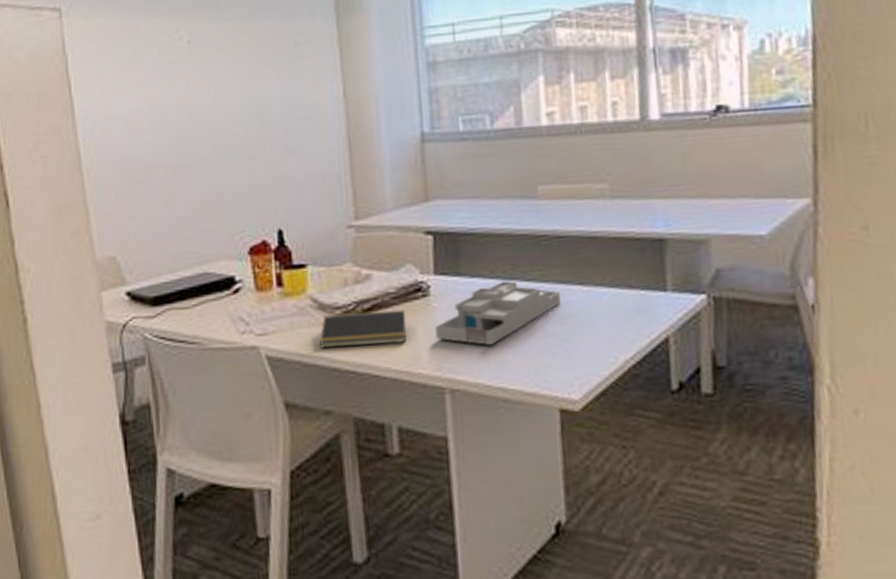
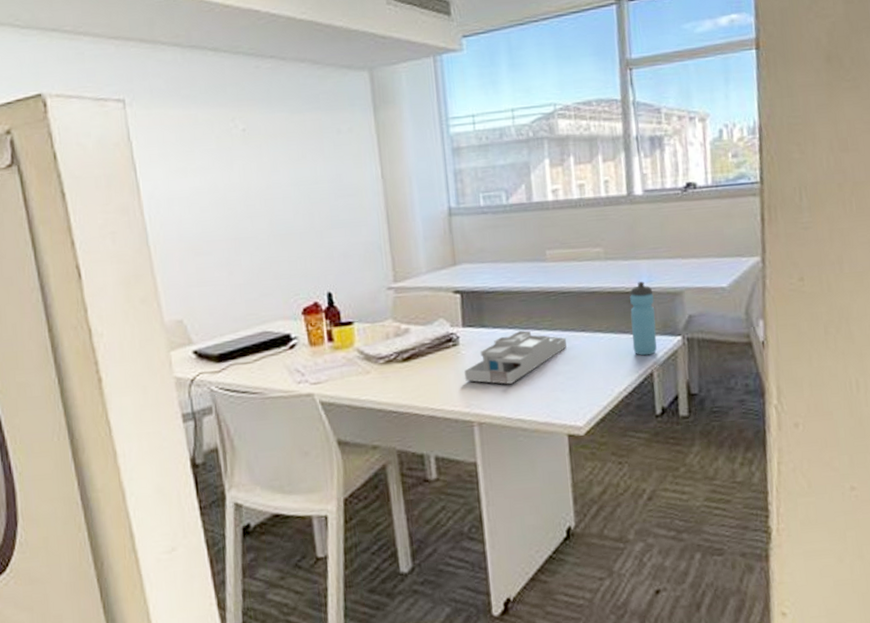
notepad: present [319,310,407,348] -> none [366,357,440,393]
water bottle: none [641,226,675,317] -> present [630,281,657,356]

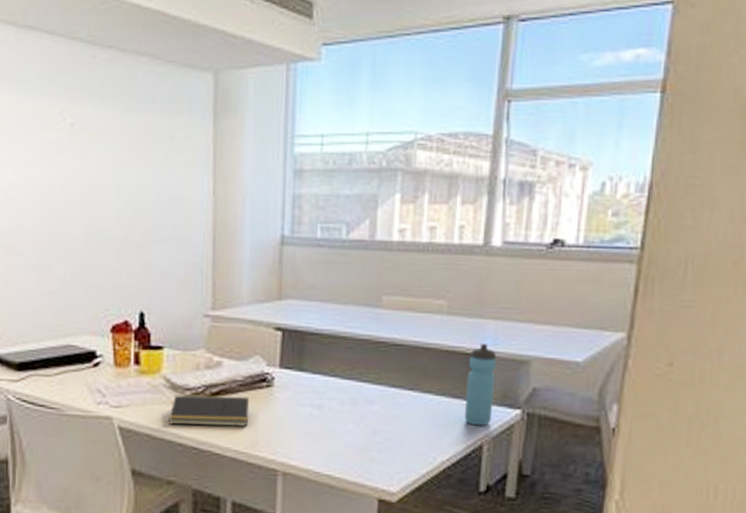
notepad: none [366,357,440,393] -> present [169,394,250,427]
desk organizer: present [464,330,567,384] -> none [275,379,392,436]

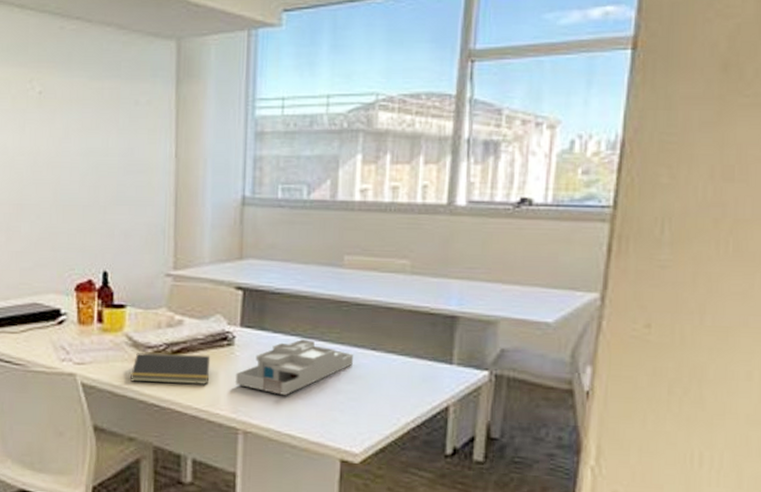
desk organizer: none [275,379,392,436] -> present [236,338,354,395]
water bottle: present [464,344,497,426] -> none [429,304,462,387]

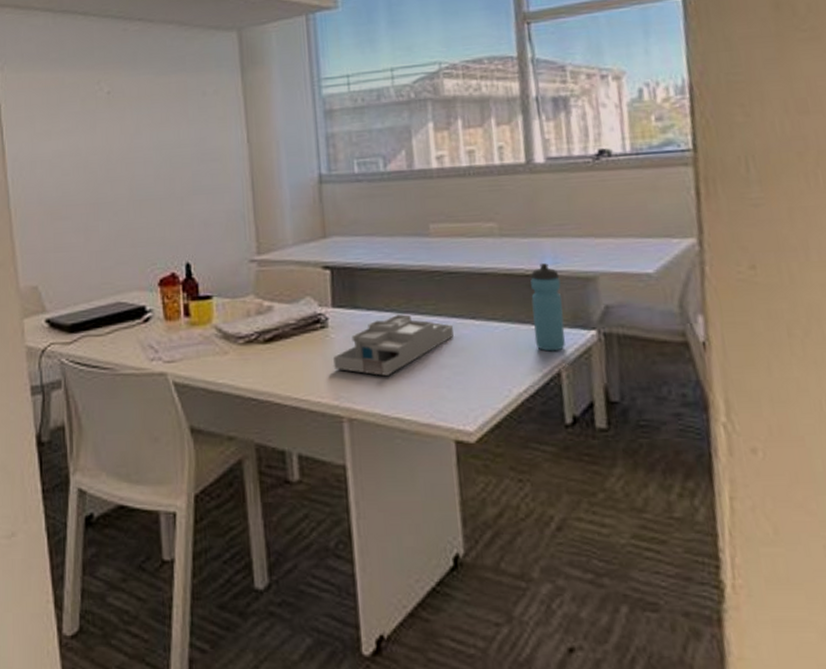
notepad: present [130,352,211,385] -> none [224,340,306,376]
water bottle: none [429,304,462,387] -> present [530,263,565,352]

